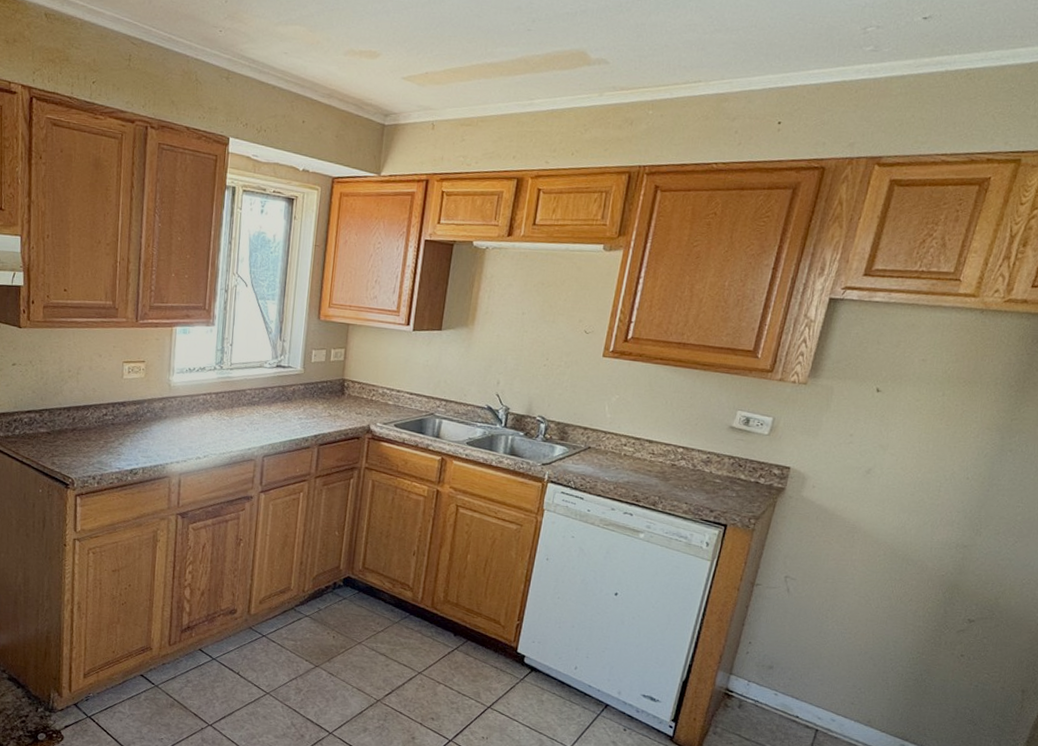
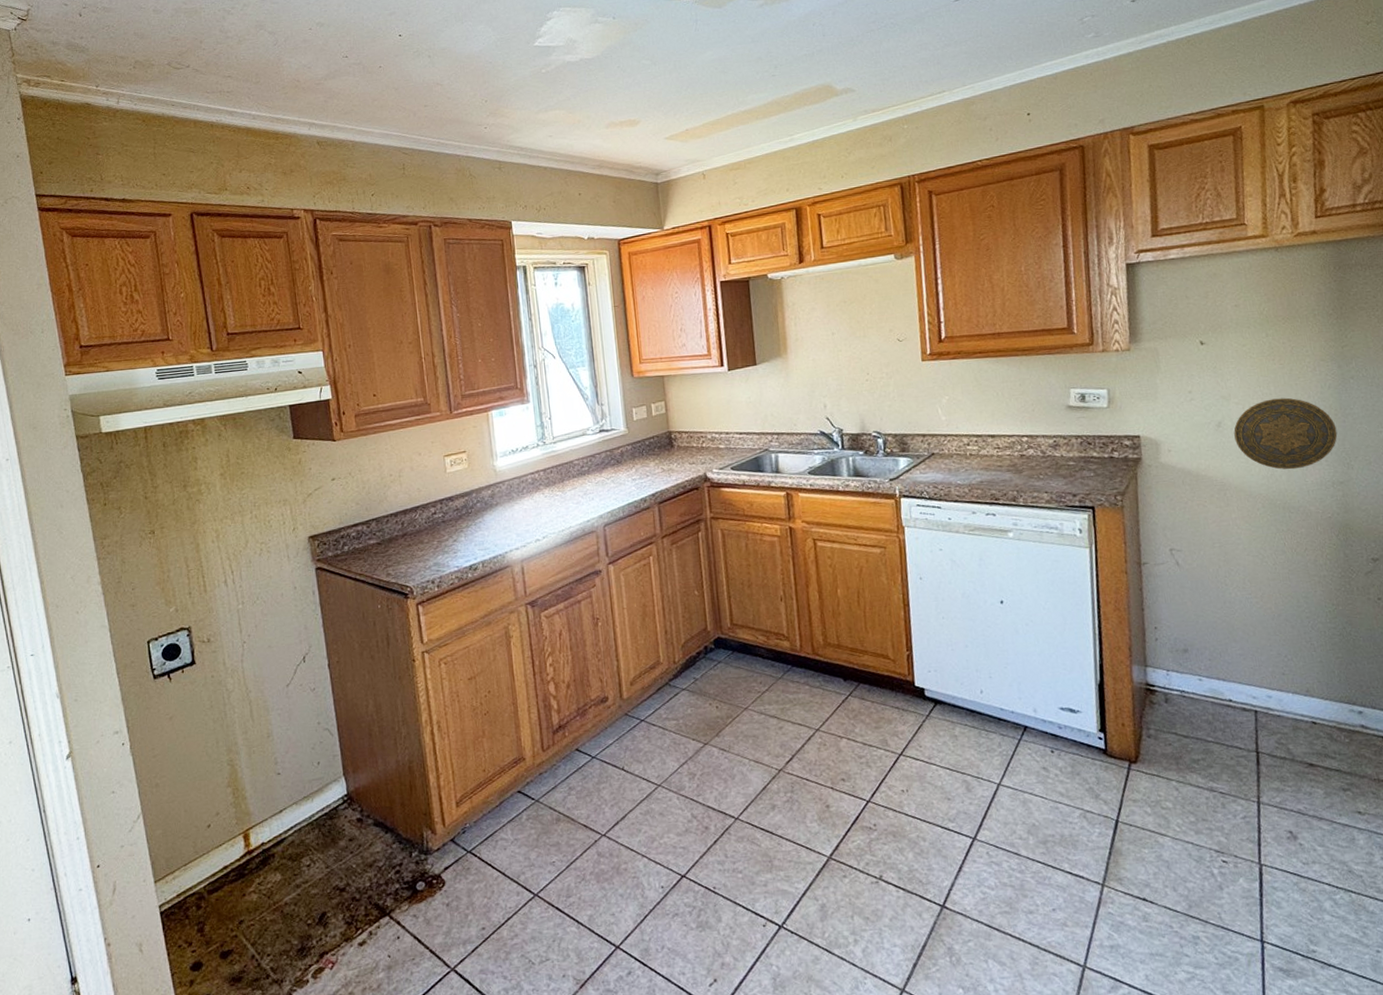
decorative plate: none [878,456,979,526] -> present [1234,397,1338,470]

